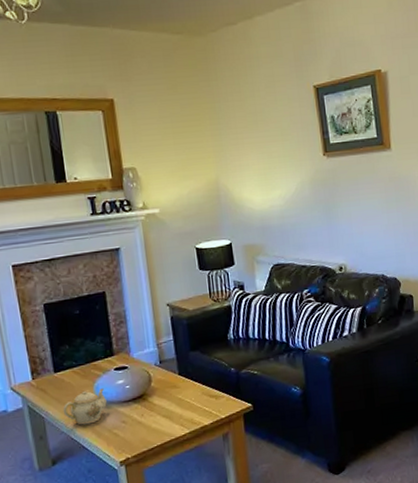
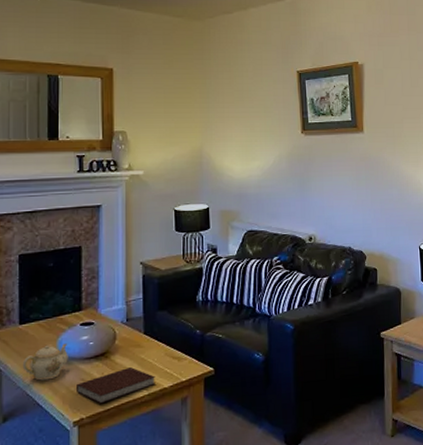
notebook: none [117,407,195,444] -> present [75,366,155,404]

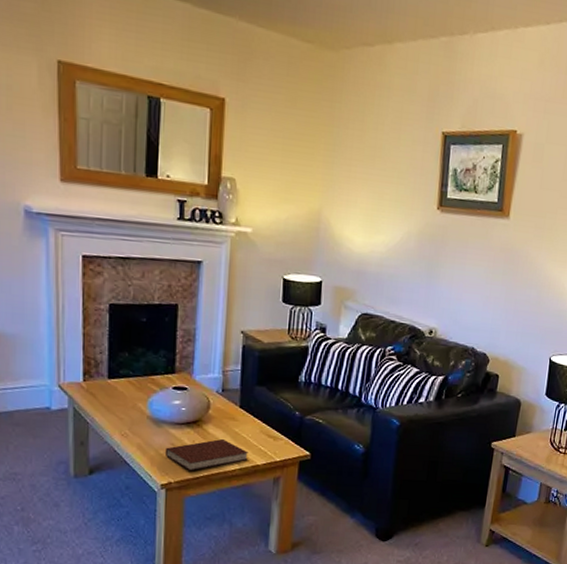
teapot: present [22,343,68,381] -> none [110,403,159,440]

